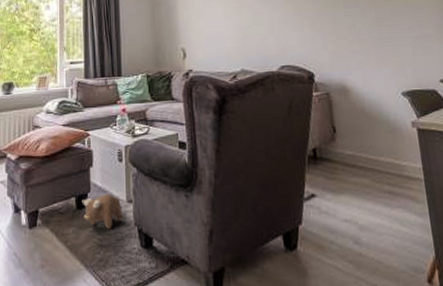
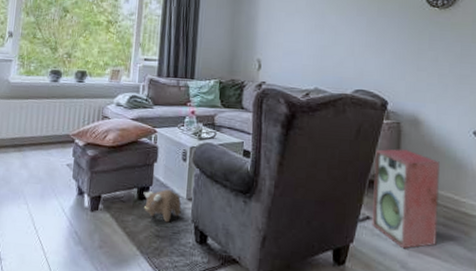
speaker: none [310,119,386,224] -> present [372,149,441,249]

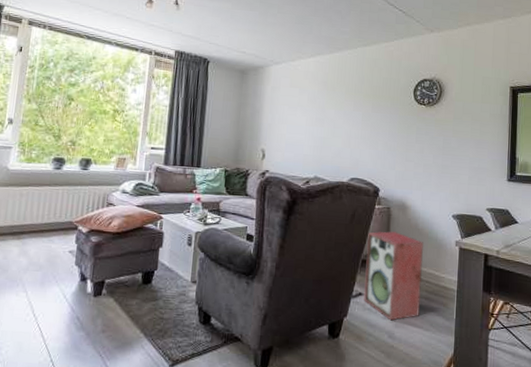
plush toy: present [143,189,182,223] -> none [148,273,186,305]

